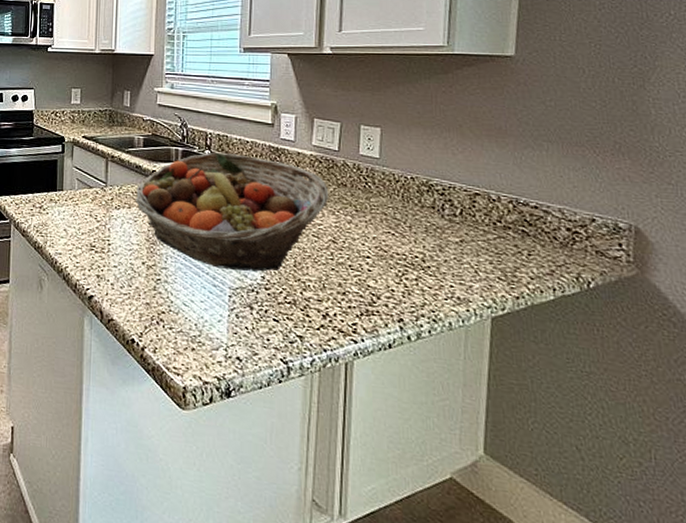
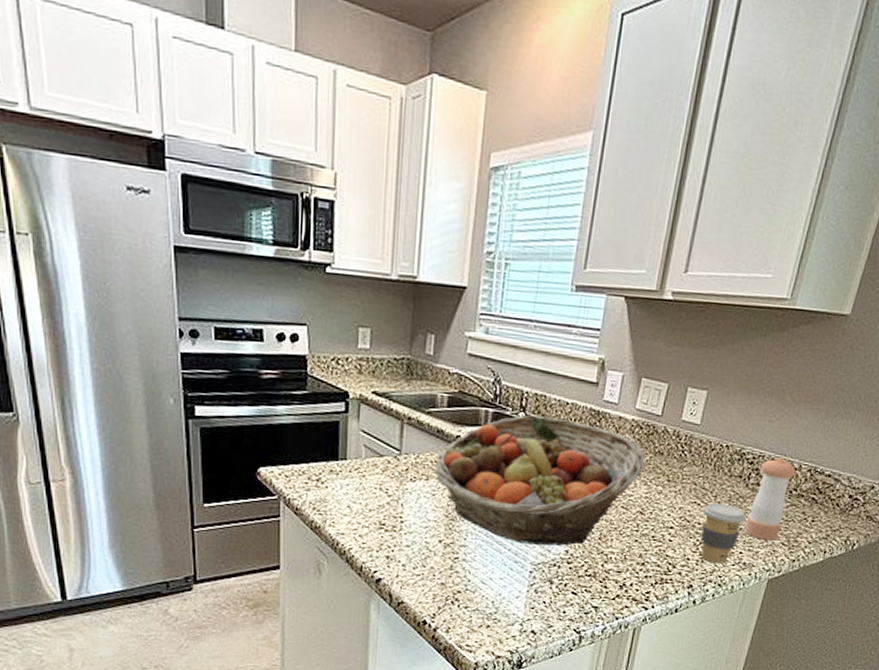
coffee cup: none [399,233,450,298] -> present [700,503,747,564]
pepper shaker: none [450,189,496,275] -> present [744,458,796,541]

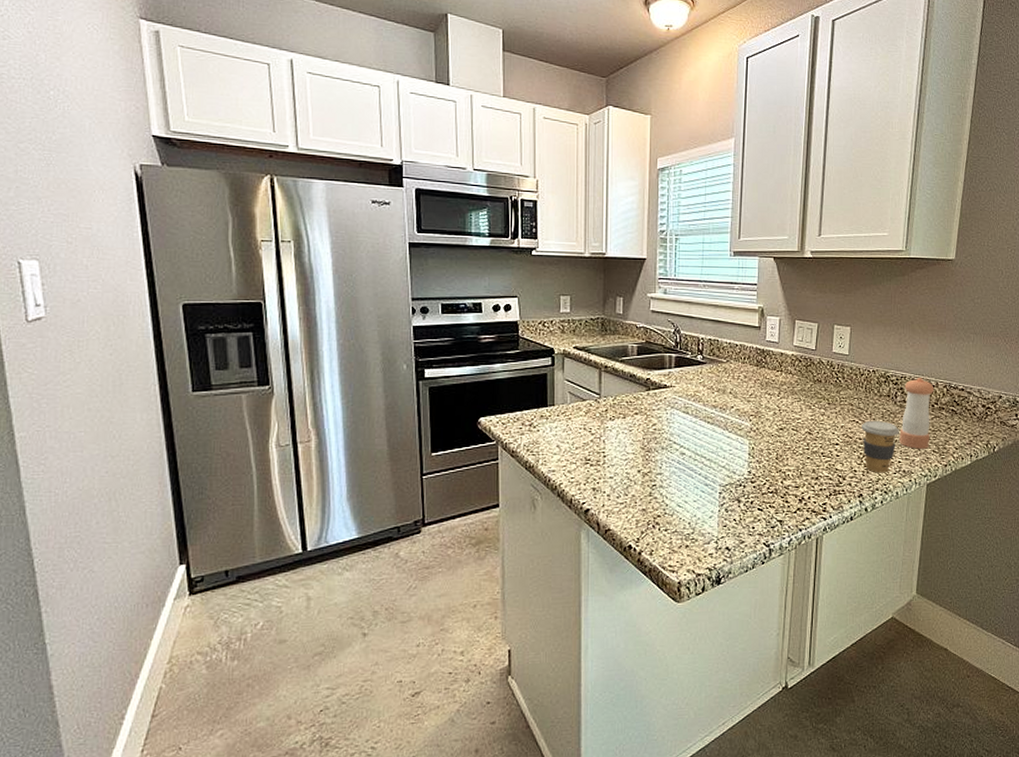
fruit basket: present [434,414,645,546] -> none [629,356,807,468]

